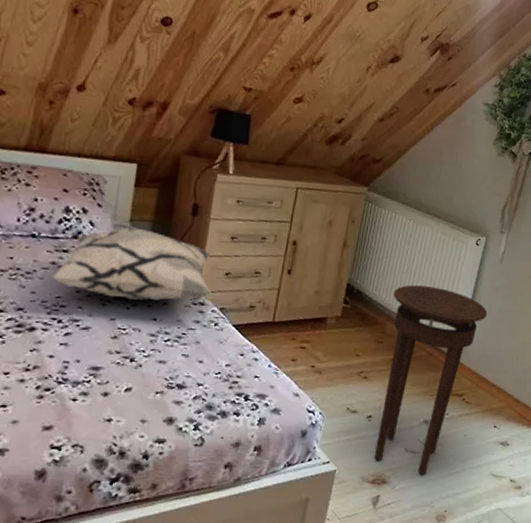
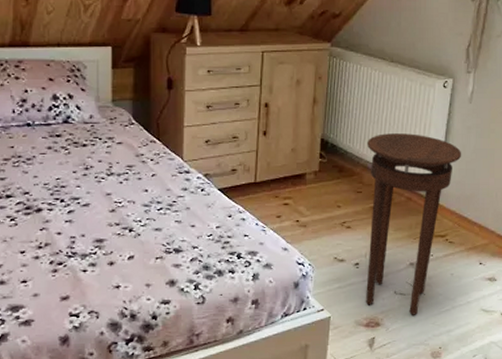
decorative pillow: present [51,228,212,301] -> none [49,108,195,174]

